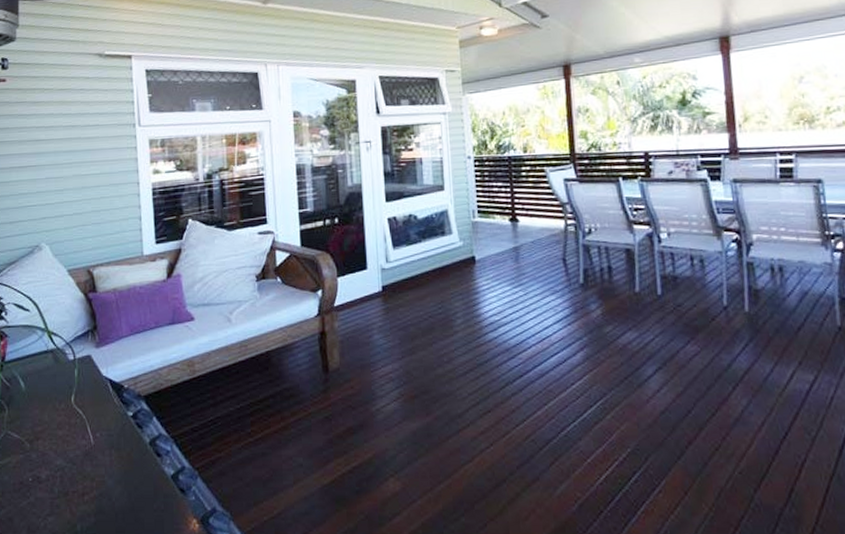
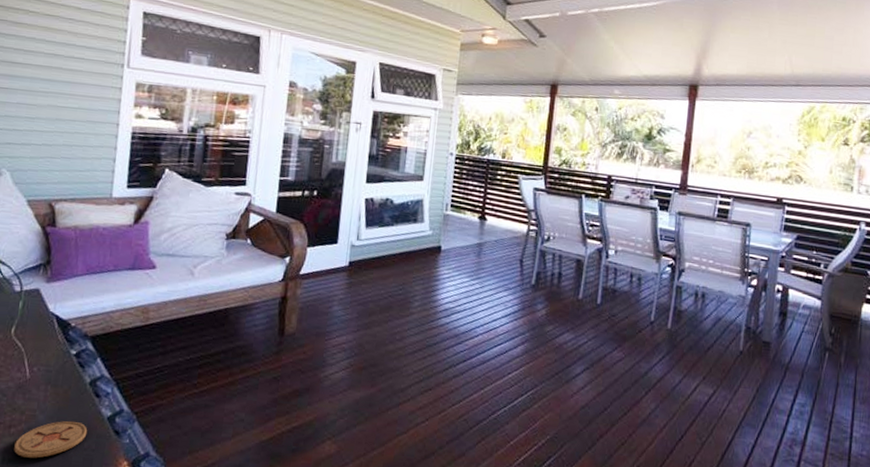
coaster: none [90,484,155,524] -> present [14,421,88,458]

